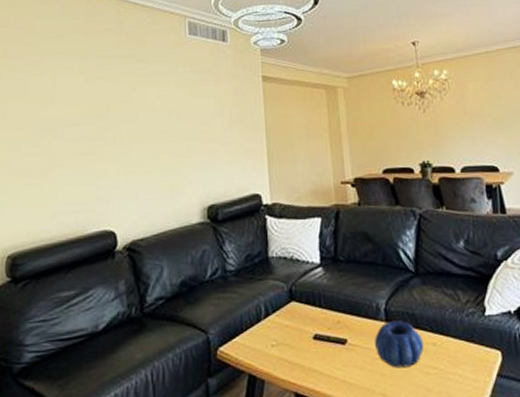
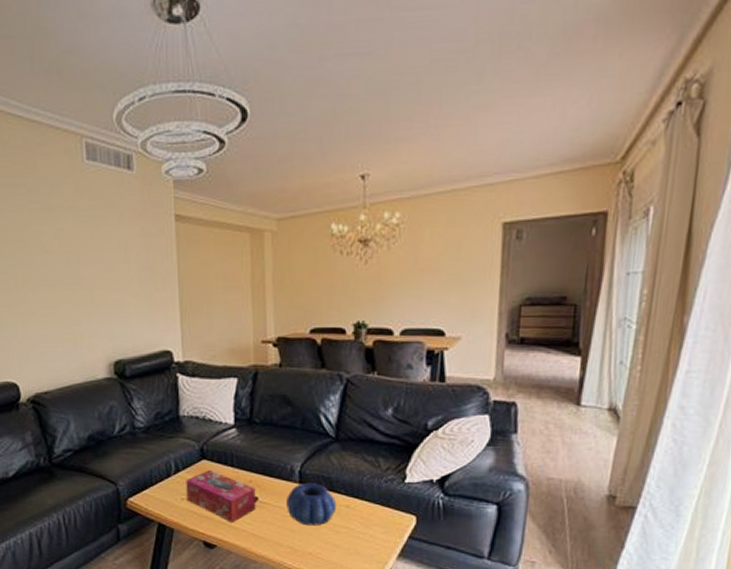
tissue box: none [276,311,346,370] -> present [186,469,256,524]

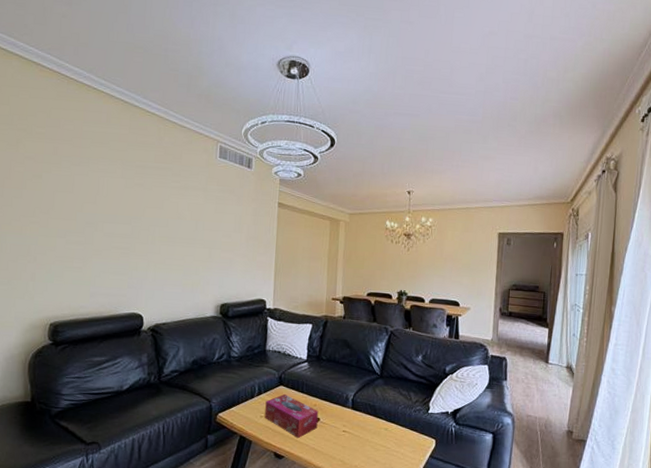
decorative bowl: present [287,483,337,526] -> none [341,409,379,444]

